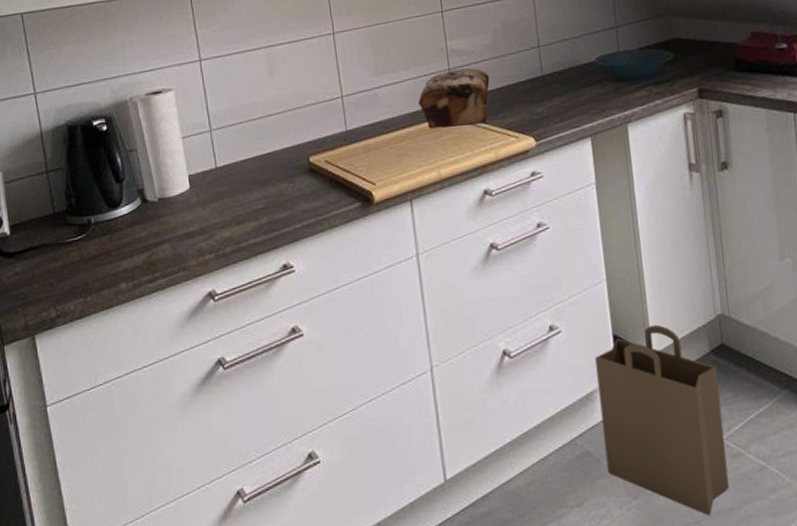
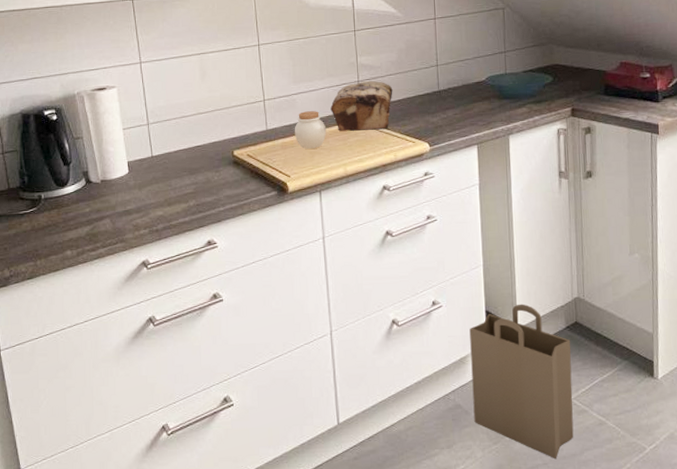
jar: none [377,106,416,152] -> present [294,111,327,150]

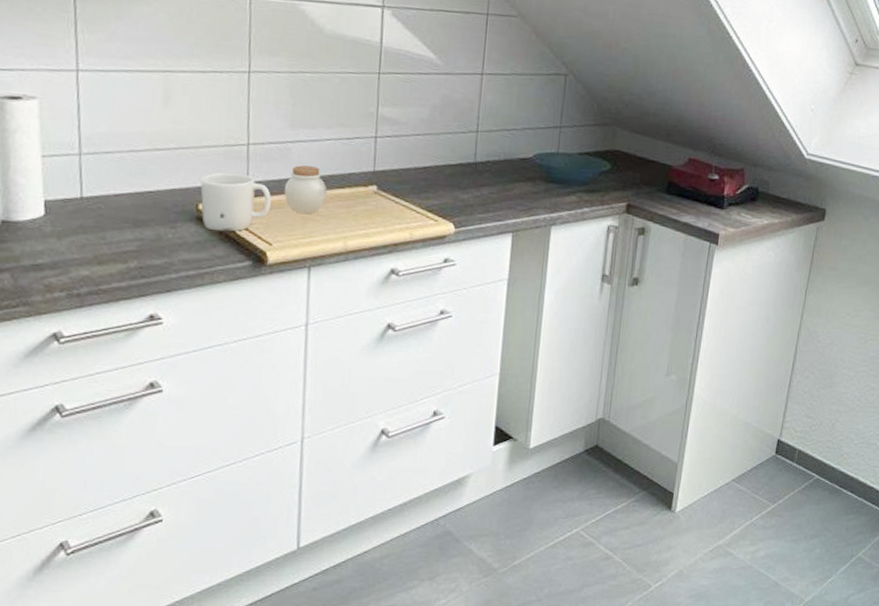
mug: none [233,123,286,171] -> present [200,172,271,232]
bread loaf: present [330,80,393,131] -> none [335,137,419,200]
shopping bag: present [469,303,574,459] -> none [464,421,588,595]

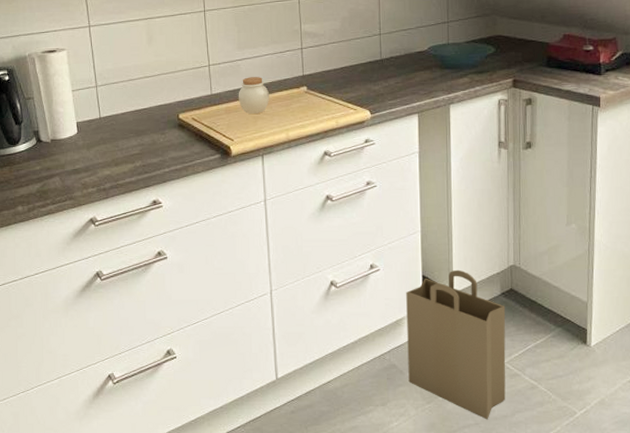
mug: present [200,172,271,232] -> none [179,88,230,134]
shopping bag: none [464,421,588,595] -> present [406,269,506,420]

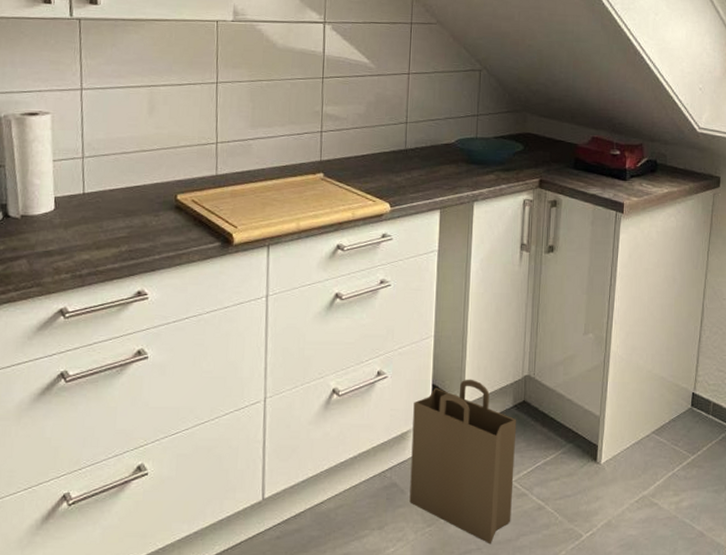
jar: present [238,77,270,115] -> none [246,158,282,200]

